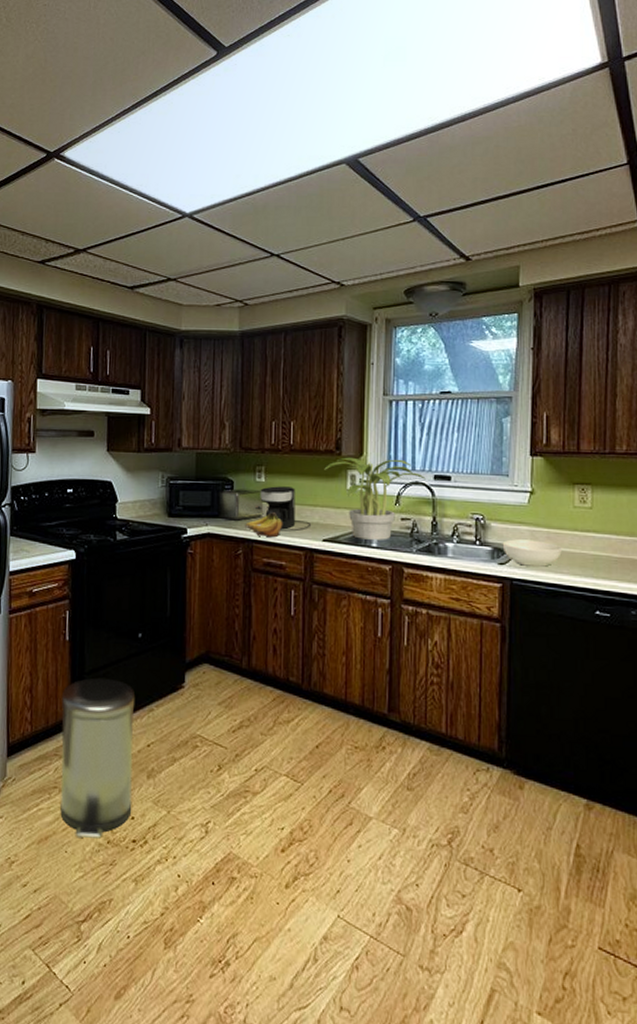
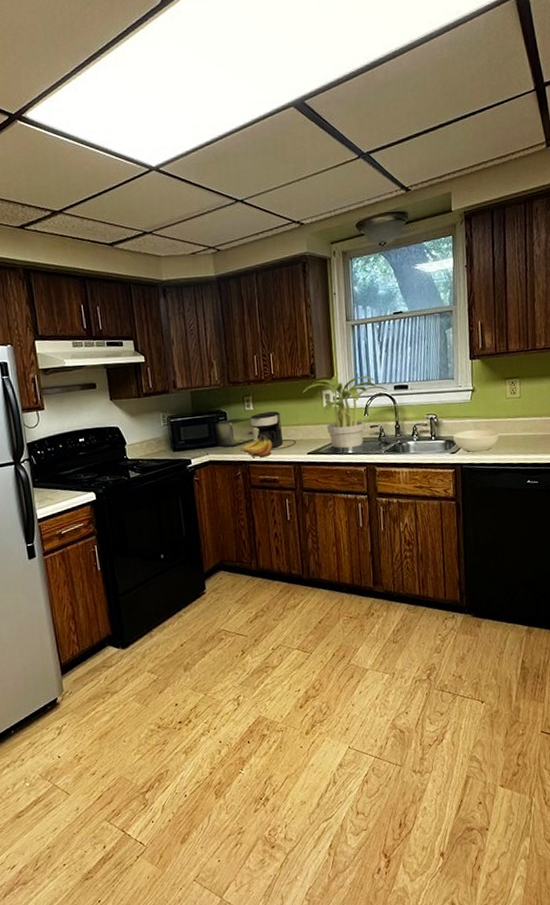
pedal bin: present [60,677,134,839] -> none [101,596,175,728]

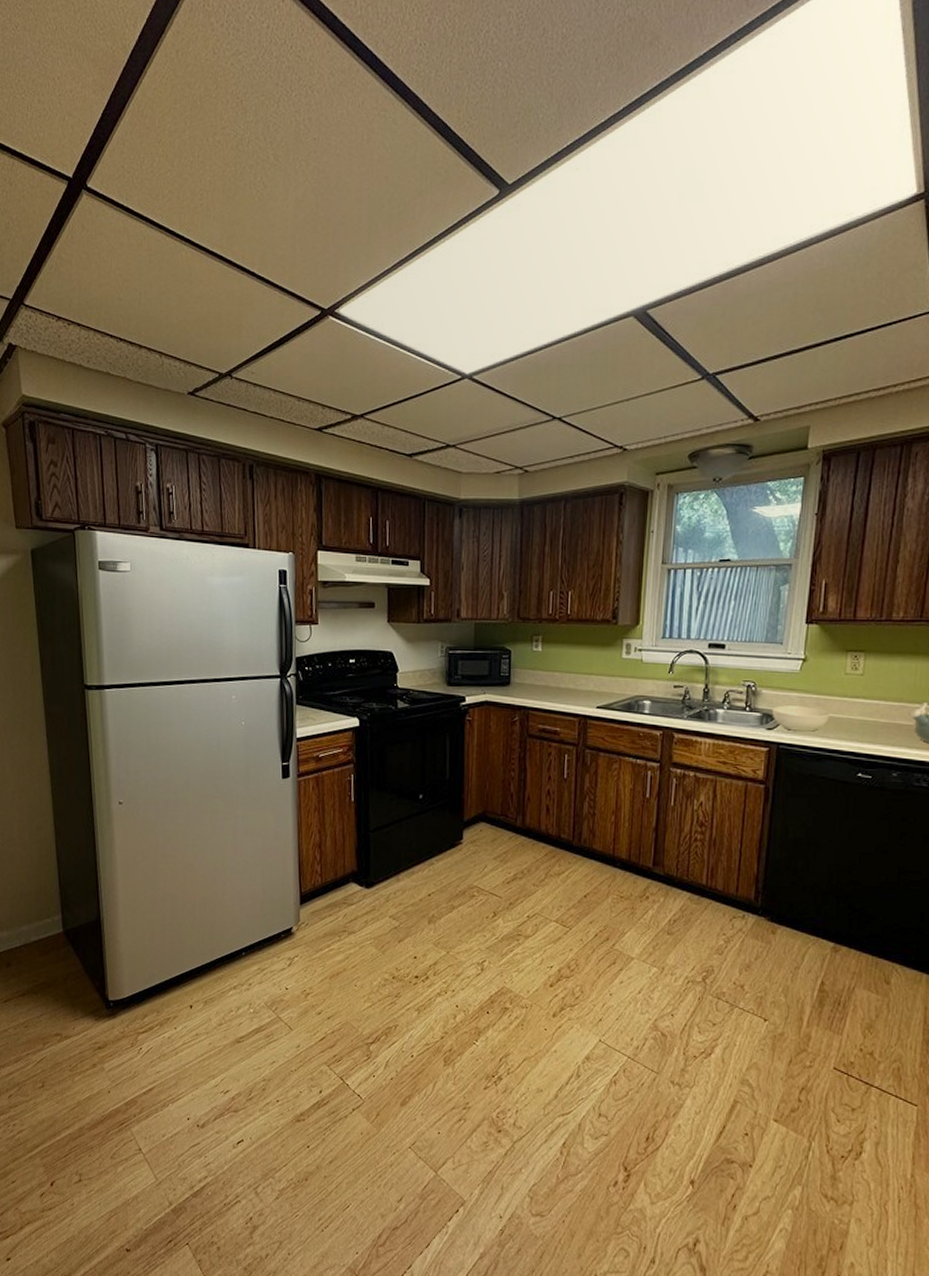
toaster: present [214,417,255,447] -> none [495,658,539,689]
fruit: present [240,435,273,458] -> none [520,681,559,705]
coffee maker: present [250,411,296,451] -> none [536,655,585,699]
potted plant: present [302,375,387,449] -> none [600,626,700,707]

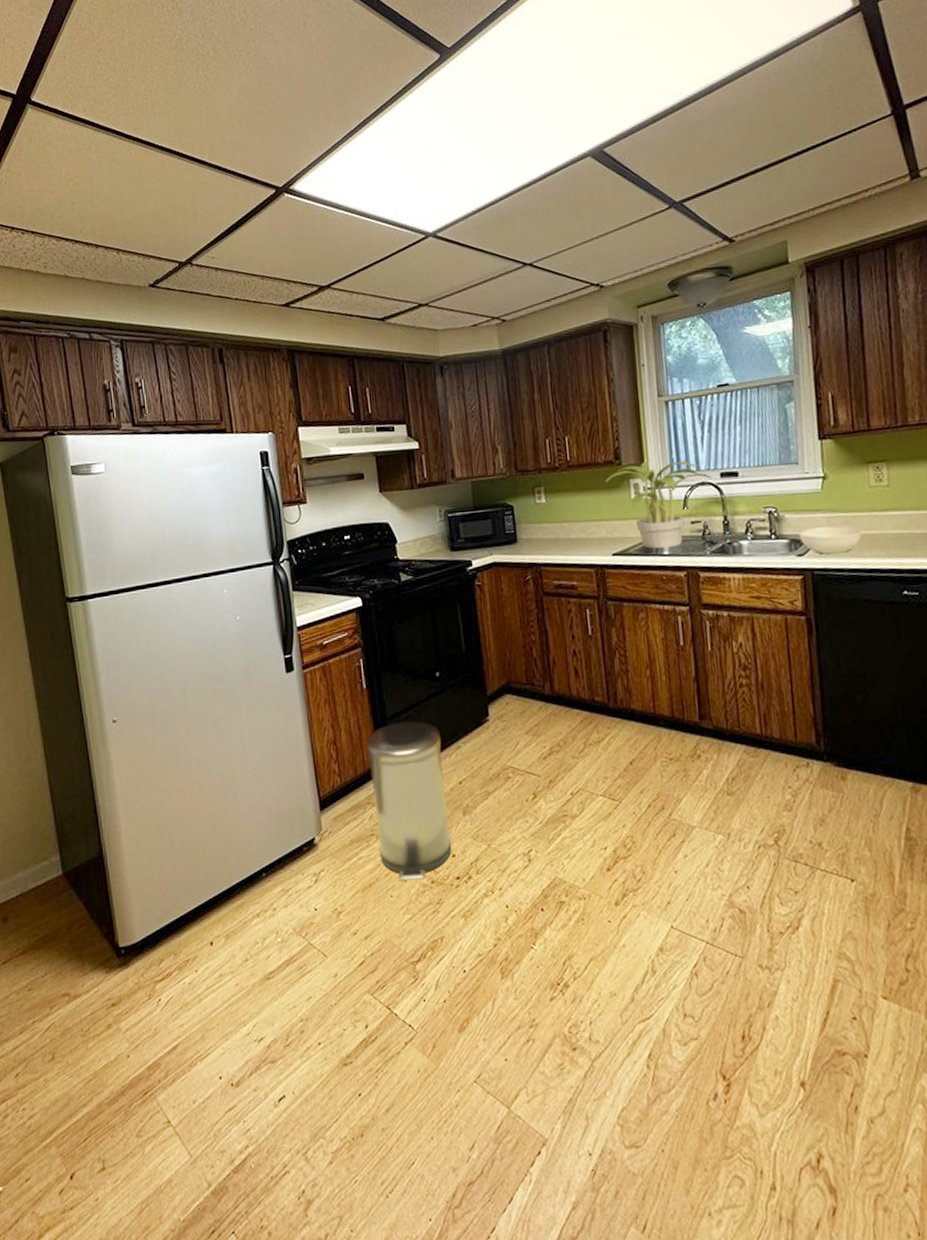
pedal bin: none [348,835,416,975] -> present [366,721,452,881]
potted plant: none [600,626,700,707] -> present [605,461,712,549]

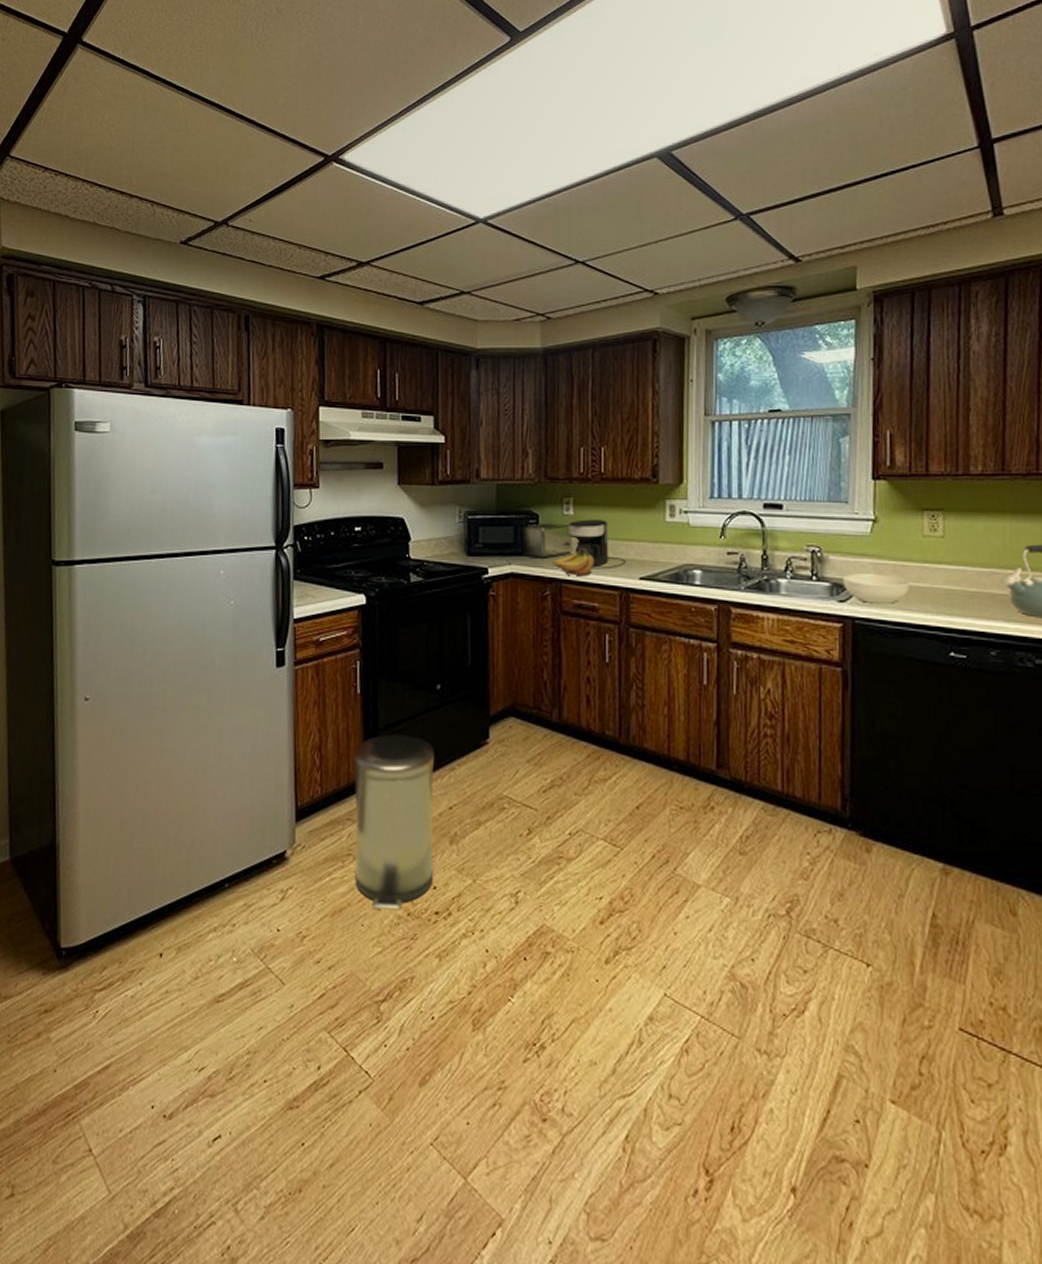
toaster: none [499,511,547,547] -> present [521,523,572,559]
fruit: none [529,533,570,559] -> present [551,549,595,577]
coffee maker: none [542,504,598,551] -> present [568,519,625,570]
potted plant: present [605,461,712,549] -> none [640,485,754,577]

